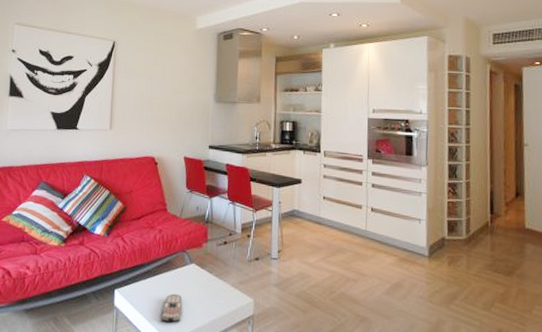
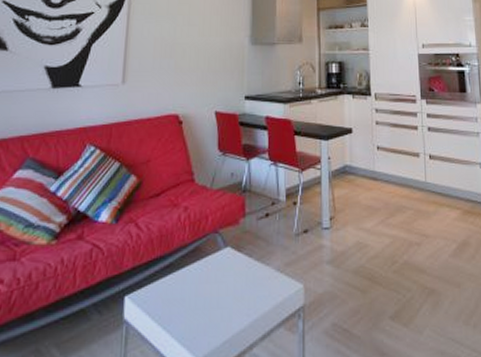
remote control: present [161,293,183,323] -> none [187,290,215,332]

